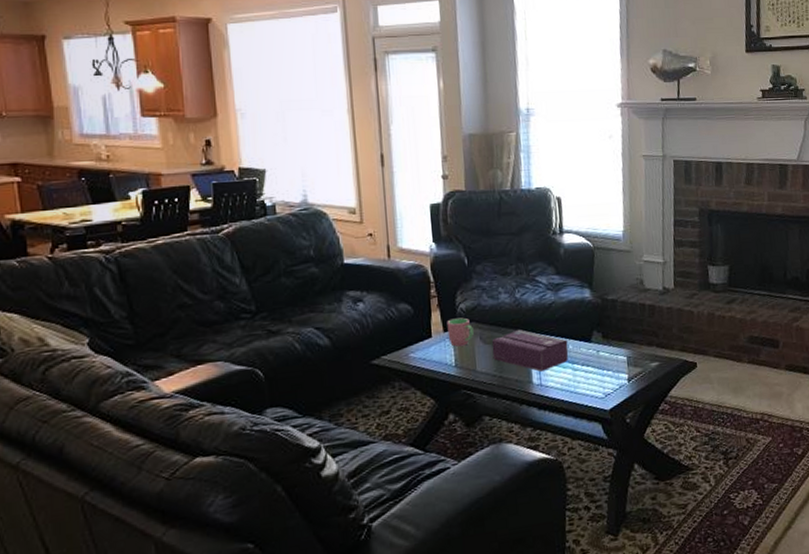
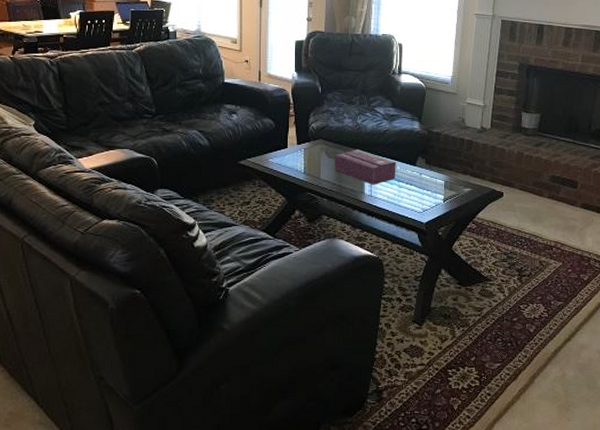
cup: present [447,317,474,347] -> none [300,134,321,157]

